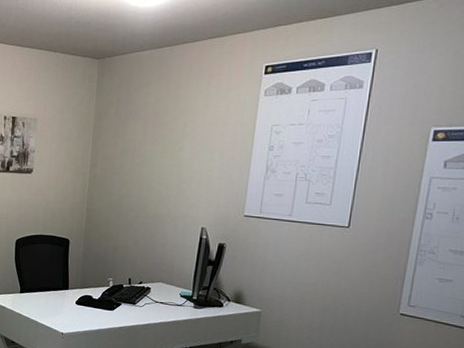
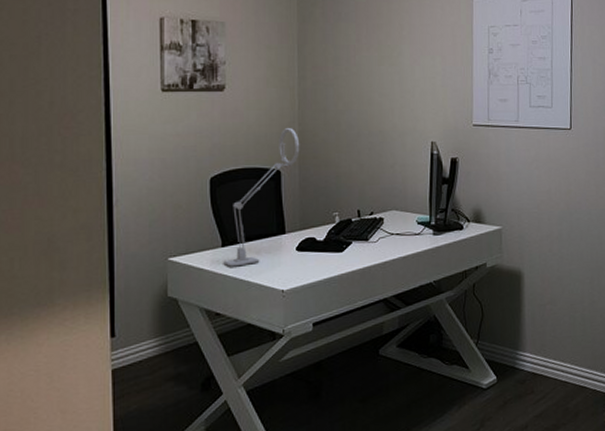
desk lamp: none [20,206,87,310] -> present [223,128,300,267]

